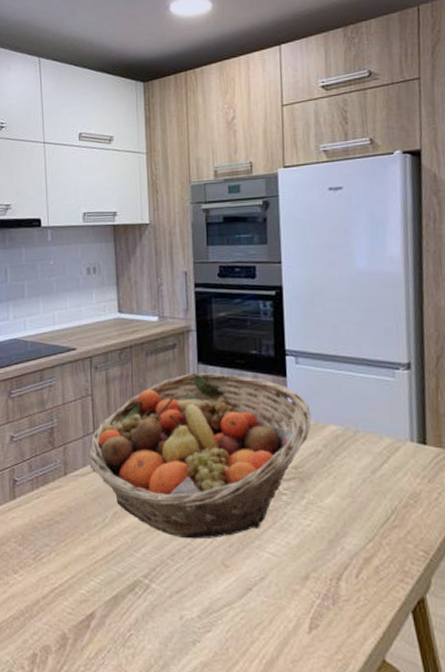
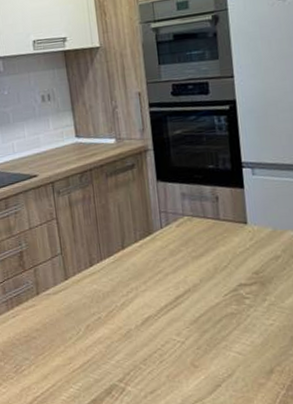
fruit basket: present [88,372,312,539] -> none [57,189,270,345]

